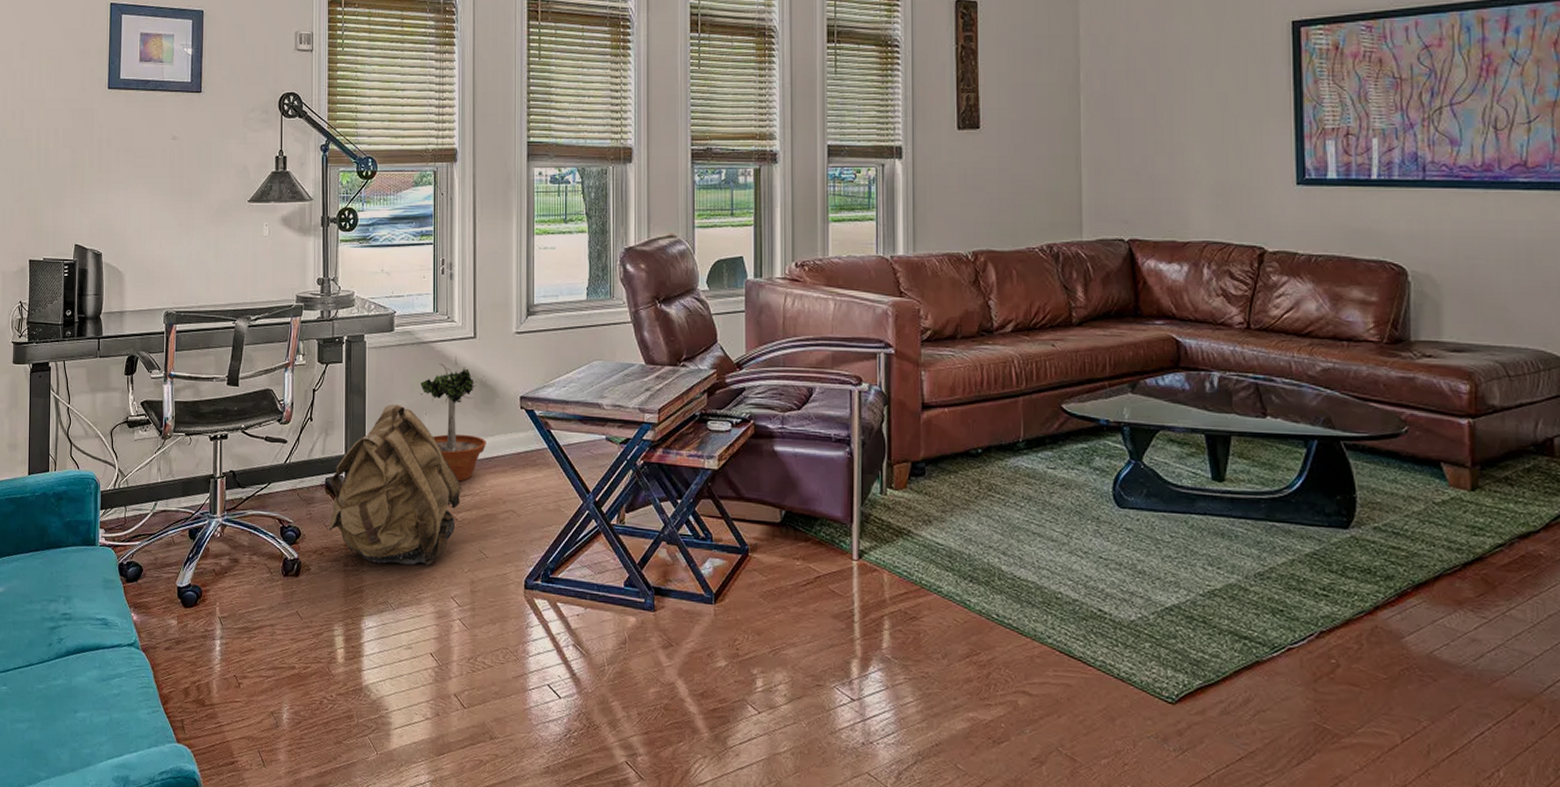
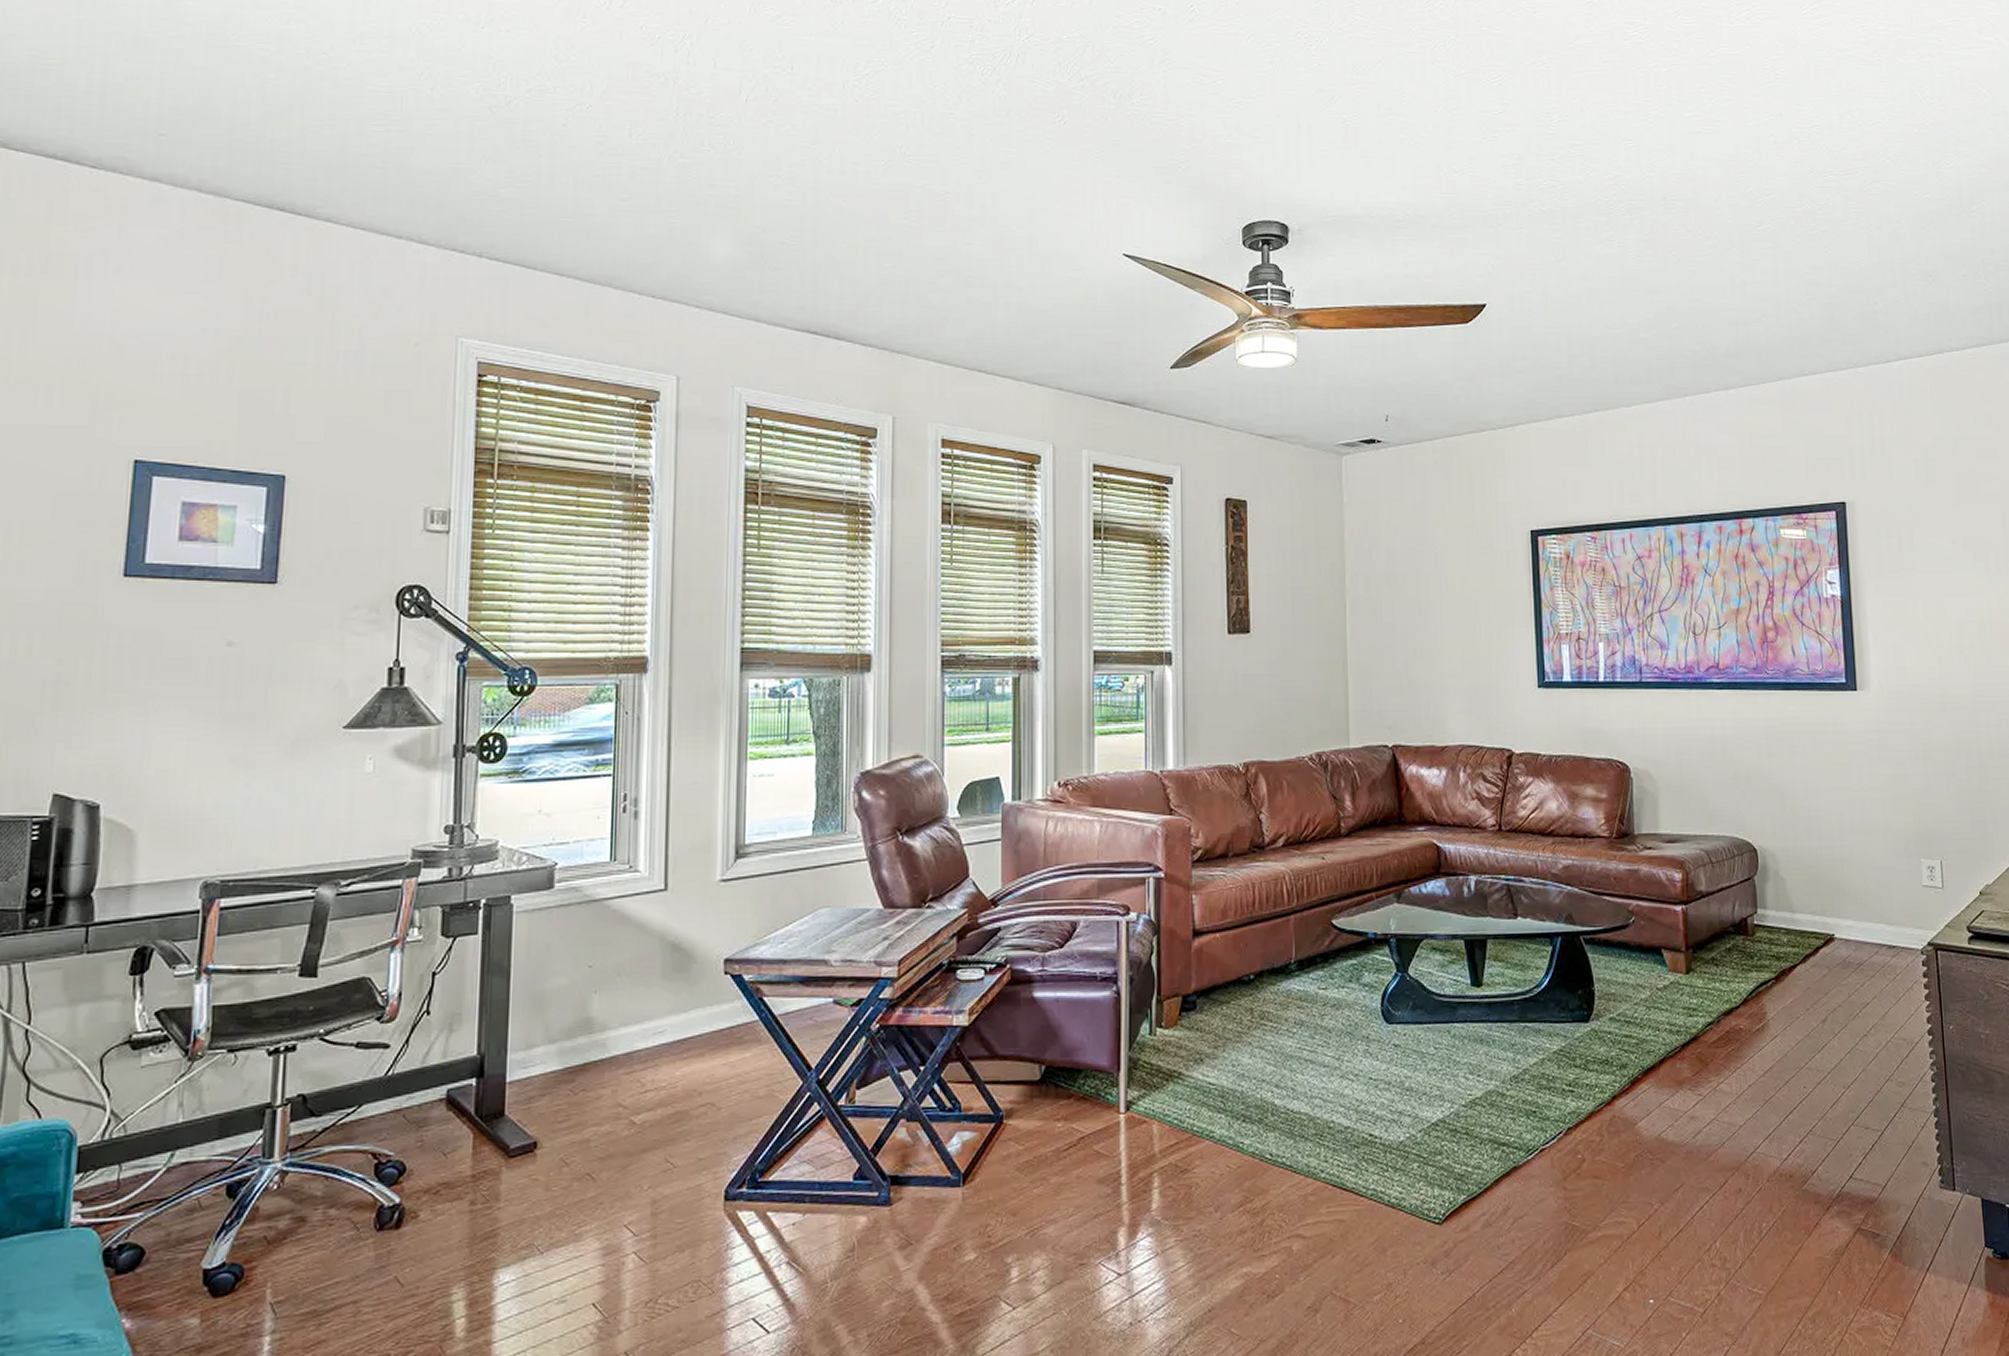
backpack: present [327,404,461,566] -> none [448,983,642,1195]
potted tree: present [420,355,486,482] -> none [589,914,678,1074]

